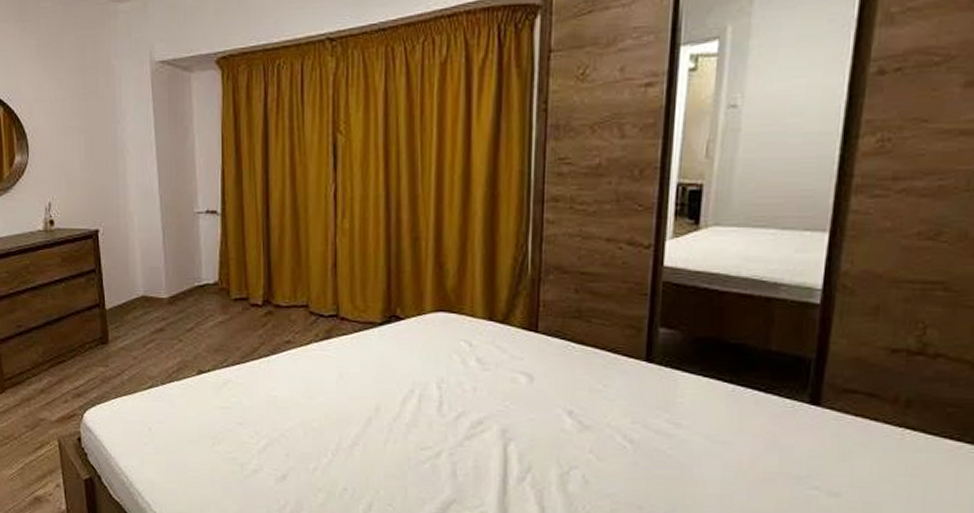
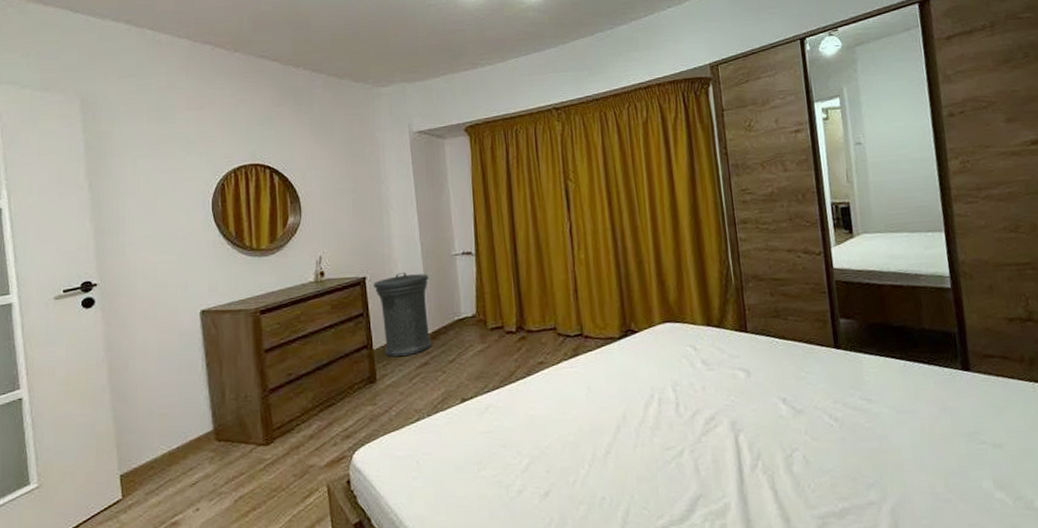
trash can: none [107,228,169,320] -> present [374,273,432,358]

